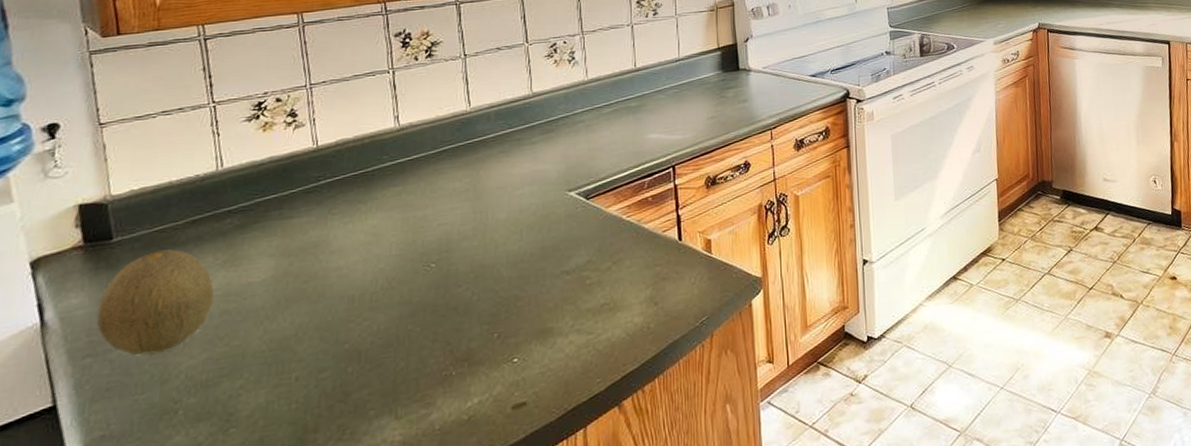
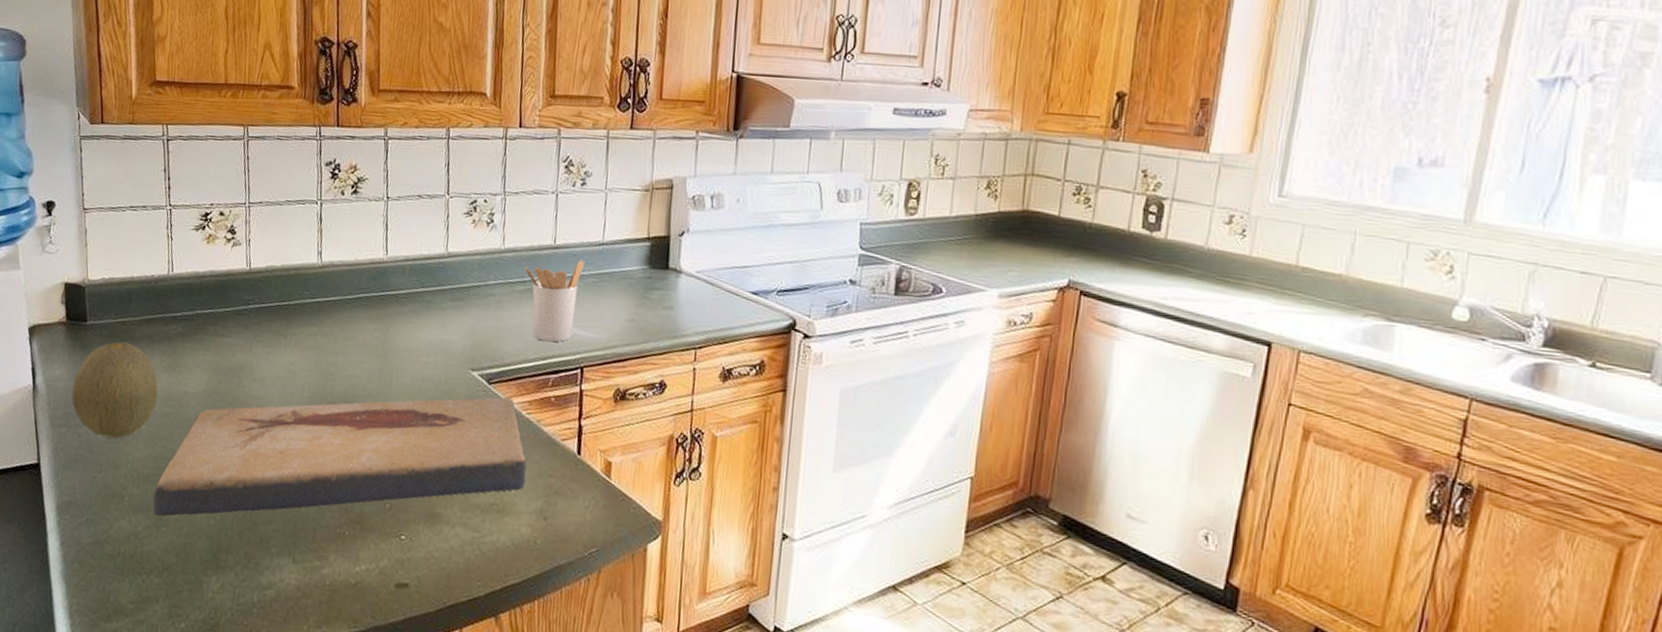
fish fossil: none [216,207,633,419] -> present [152,397,527,517]
utensil holder: none [610,76,665,152] -> present [525,260,585,343]

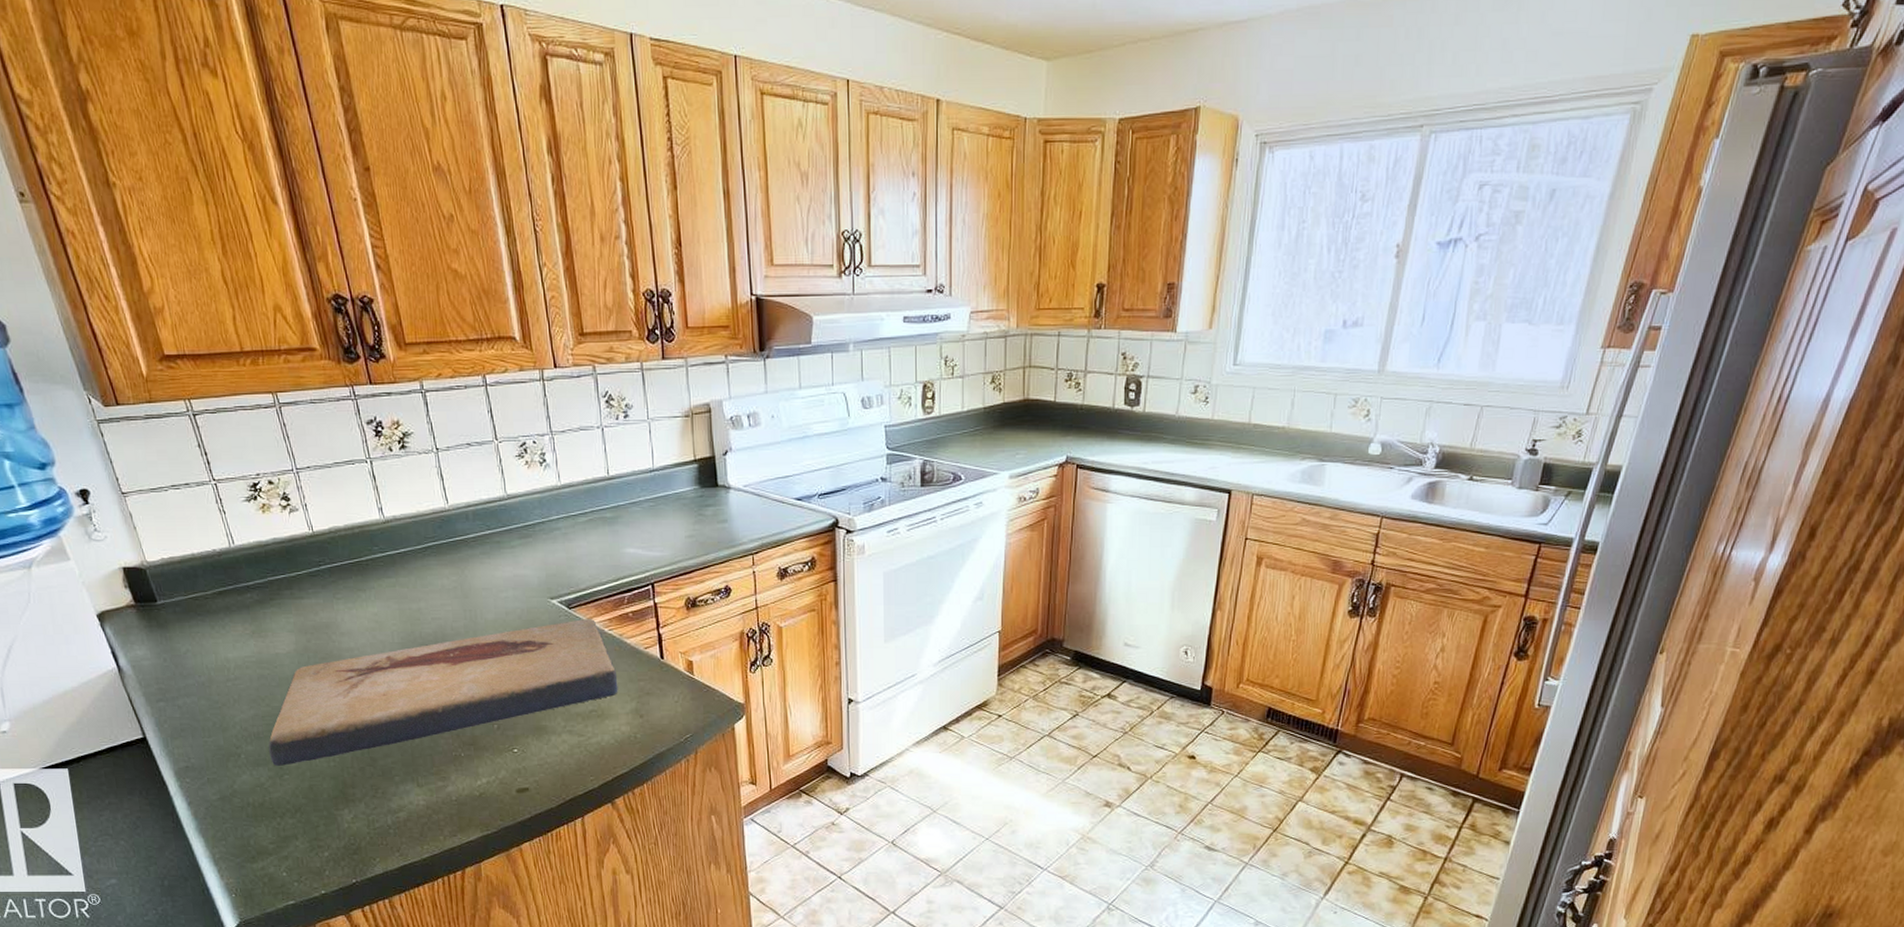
fruit: present [71,341,159,438] -> none [158,616,250,705]
utensil holder: present [525,260,585,343] -> none [584,487,640,565]

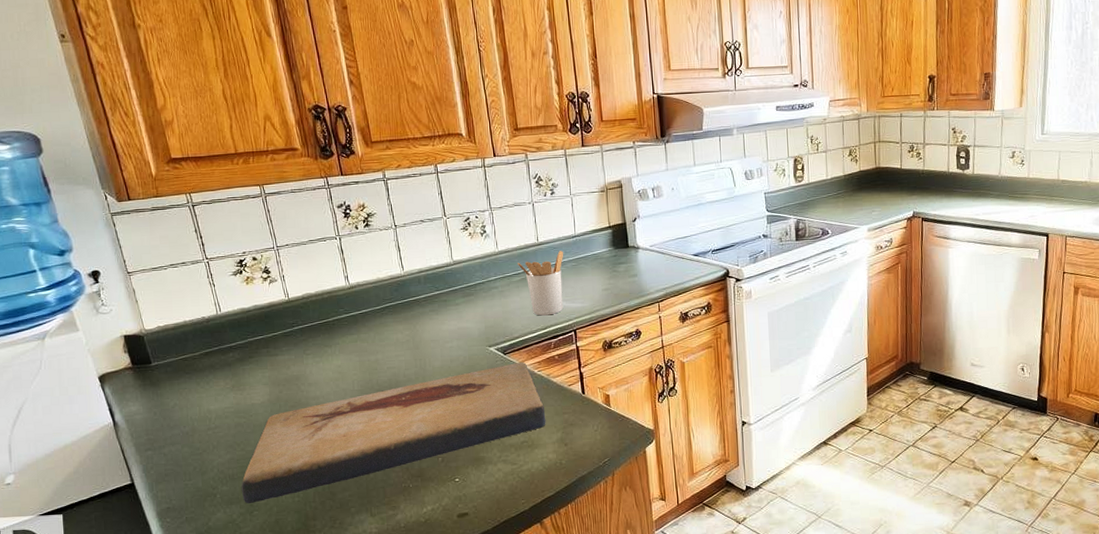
utensil holder: none [584,487,640,565] -> present [518,251,564,316]

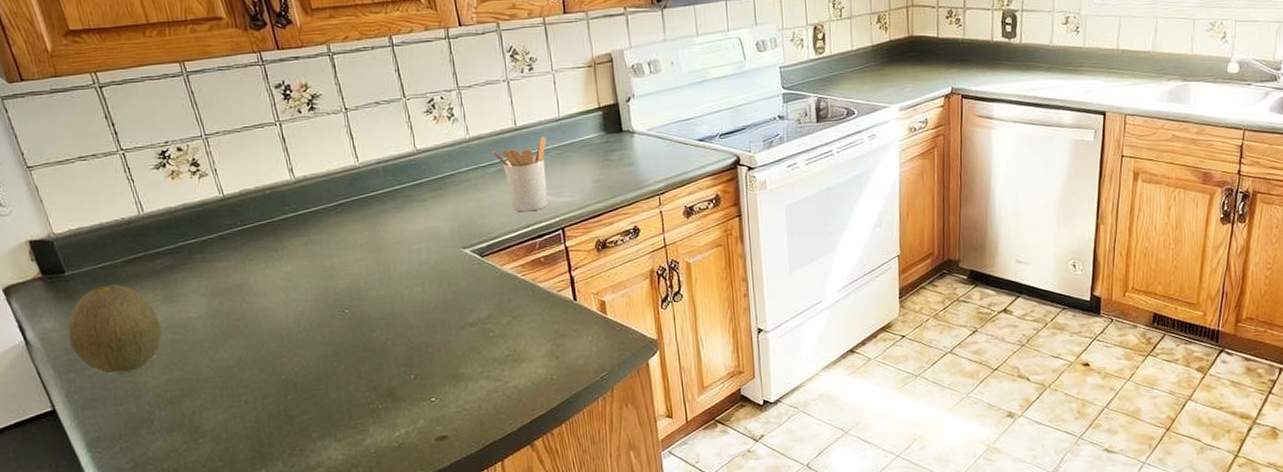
fruit: none [149,374,229,452] -> present [67,284,162,374]
fish fossil: present [241,362,546,503] -> none [182,266,533,430]

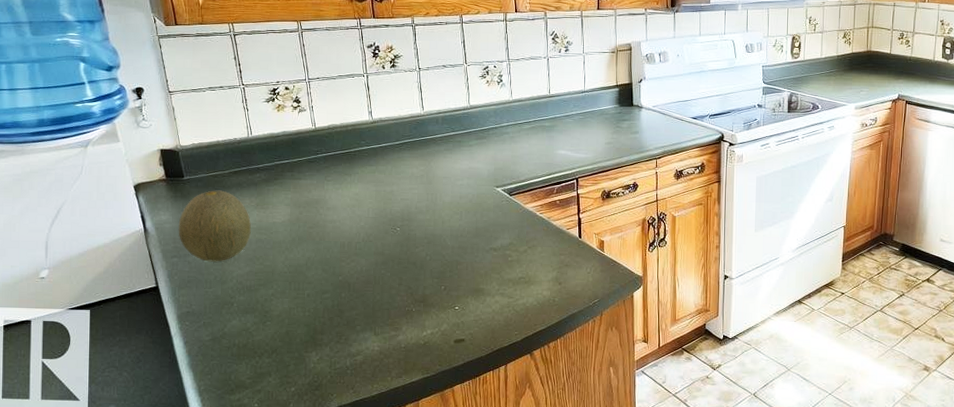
utensil holder: present [493,136,549,212] -> none [529,104,573,163]

